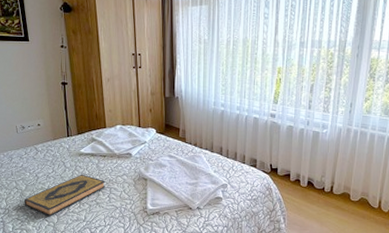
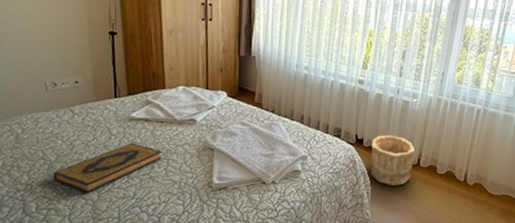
wooden bucket: none [285,164,328,213] -> present [370,135,416,187]

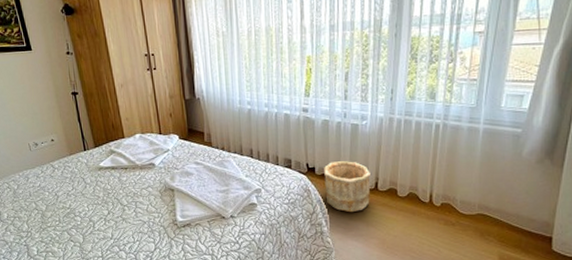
hardback book: present [53,142,162,194] -> none [46,189,131,237]

